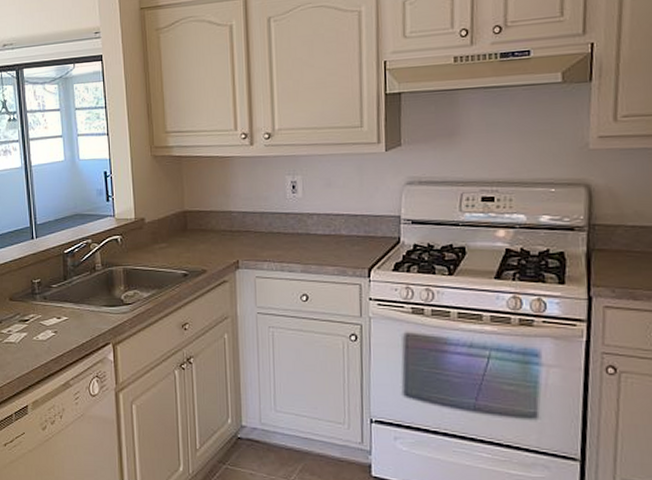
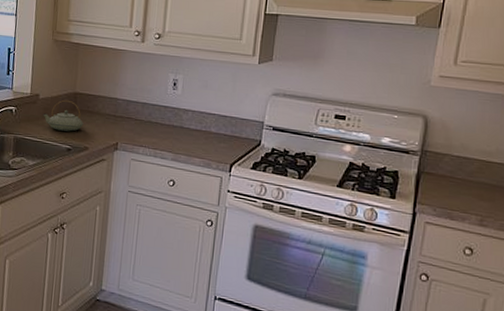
teapot: none [152,220,198,255] -> present [43,99,84,132]

